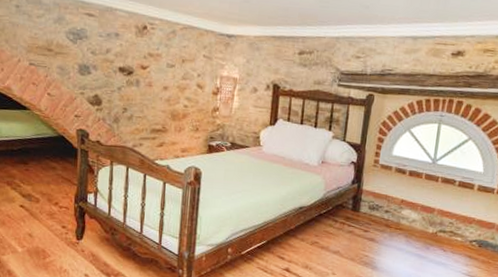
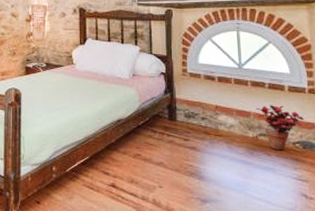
potted plant: none [442,203,487,248] -> present [256,105,304,151]

